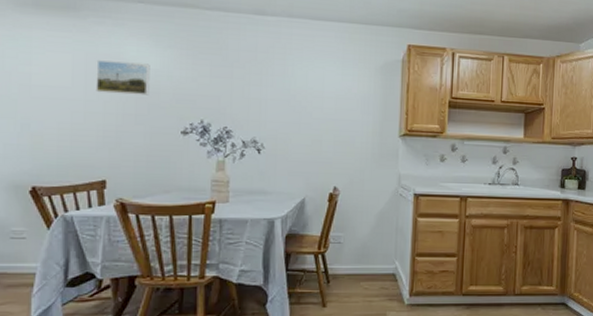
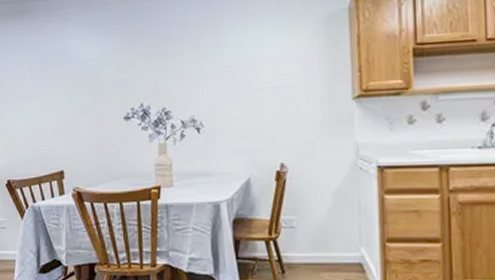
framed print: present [96,60,150,96] -> none [48,54,94,88]

